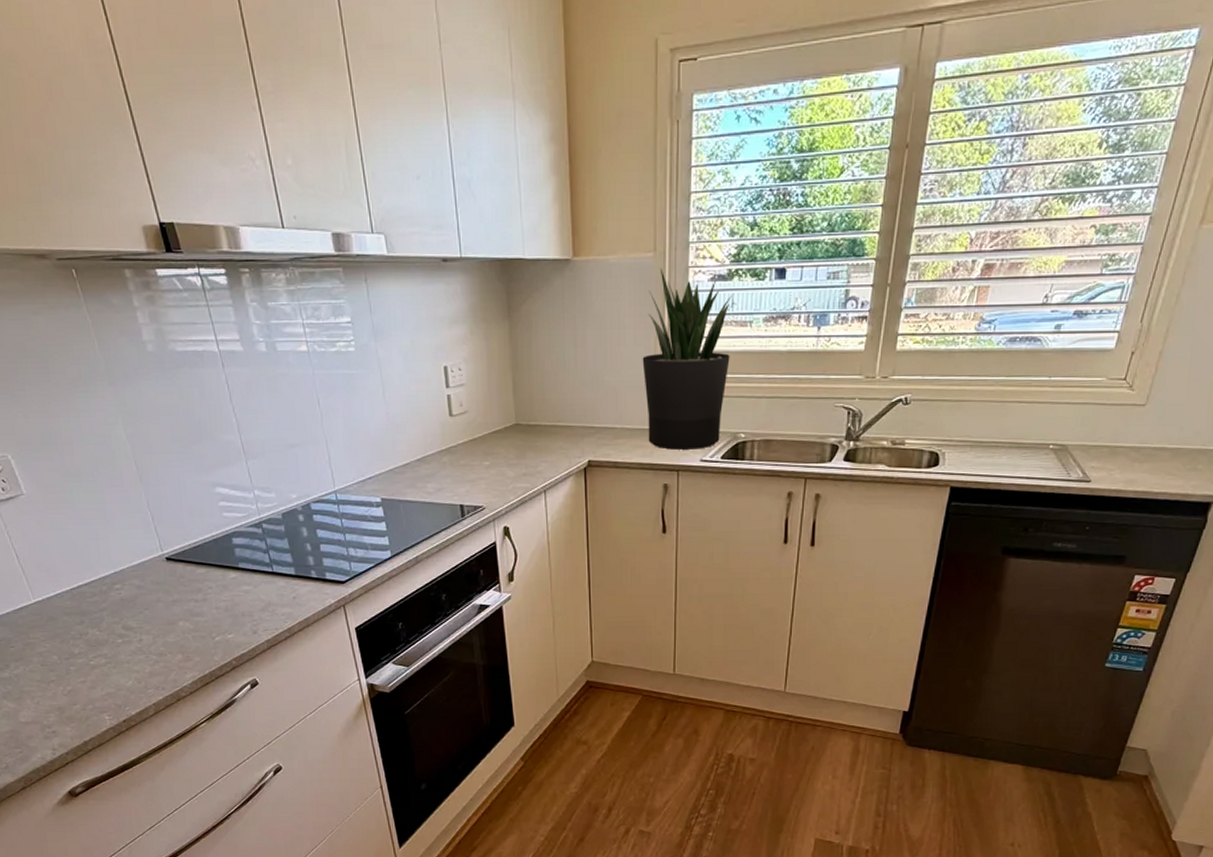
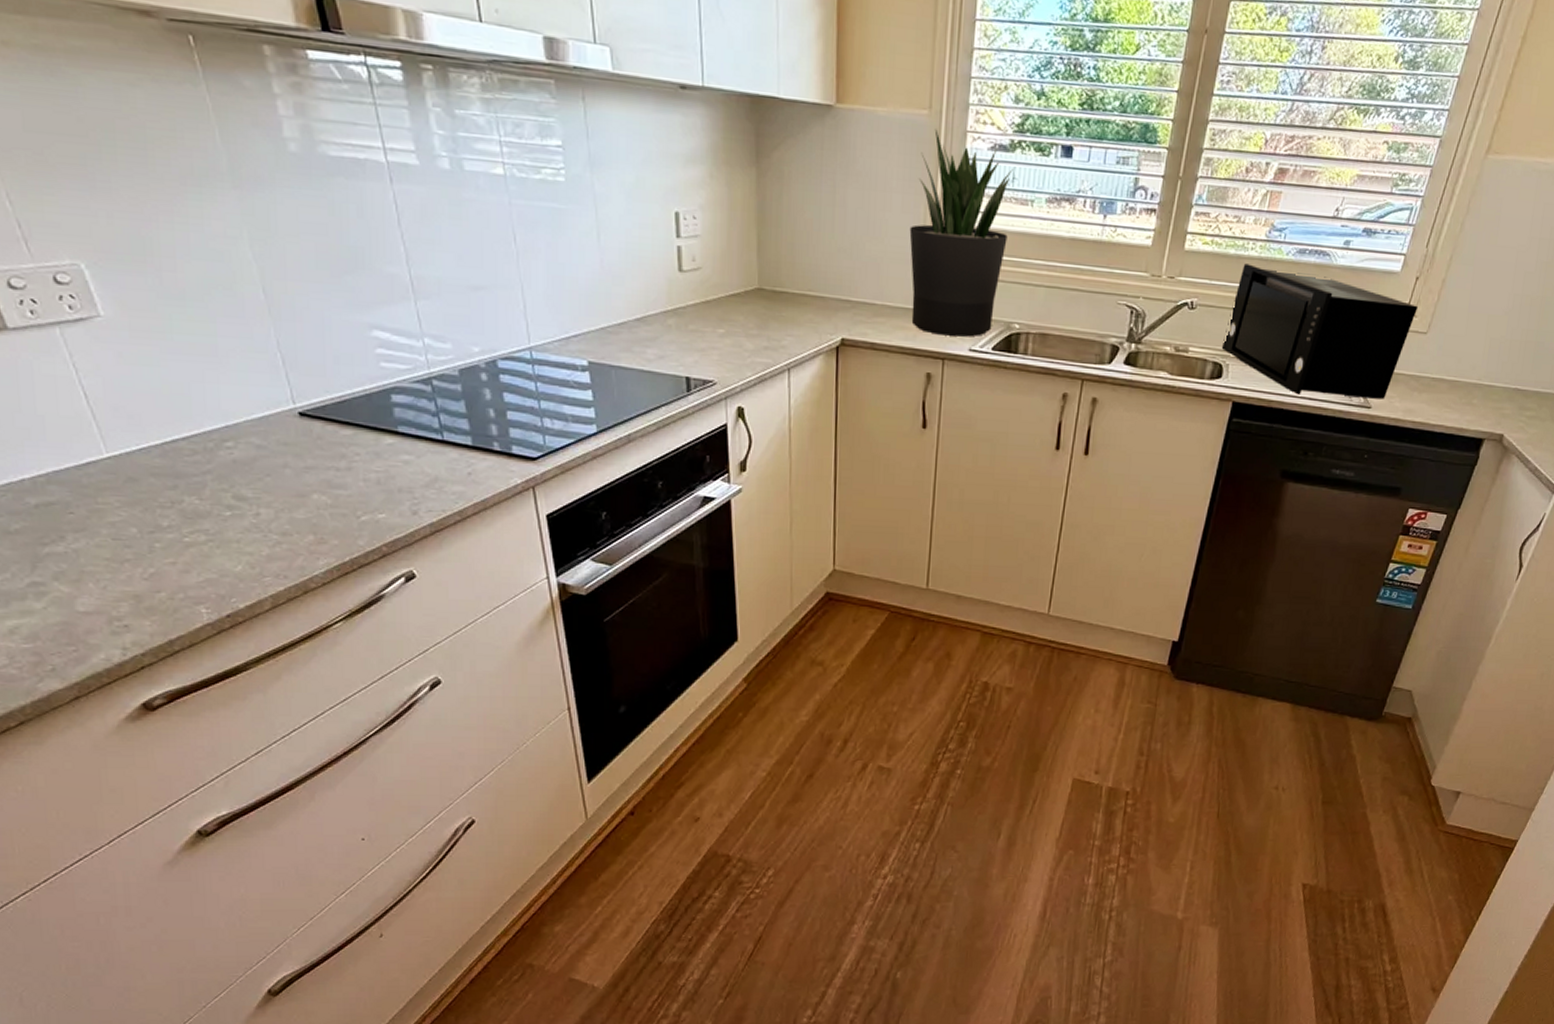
microwave: none [937,357,1135,475] -> present [1221,263,1418,399]

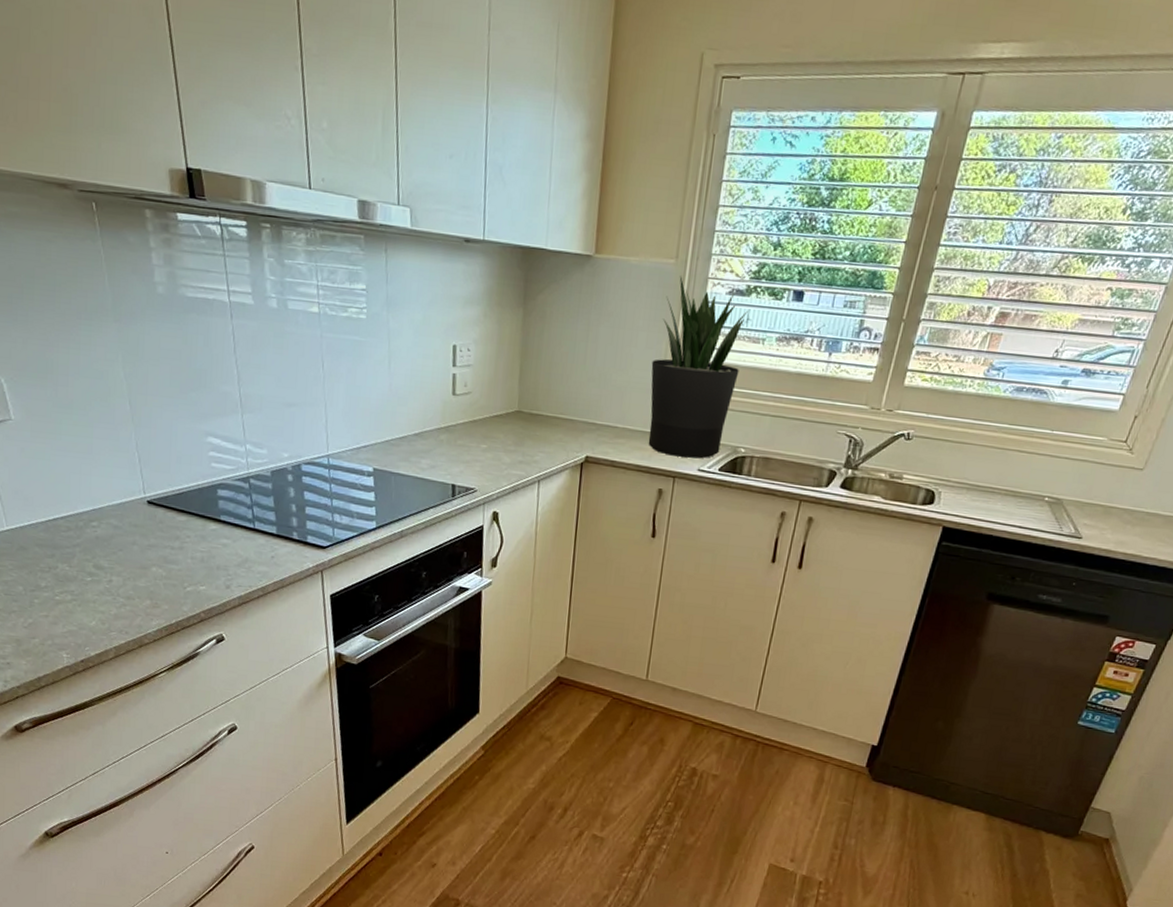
microwave: present [1221,263,1418,399] -> none [935,399,1135,531]

